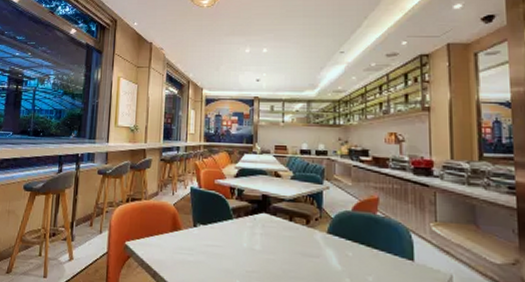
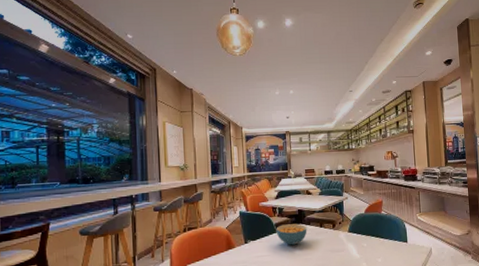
cereal bowl: none [232,210,272,239] -> present [276,223,307,245]

